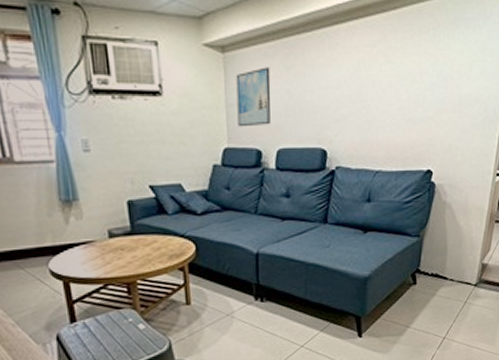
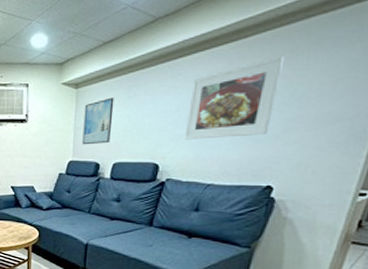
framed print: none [348,33,430,121] -> present [184,56,286,140]

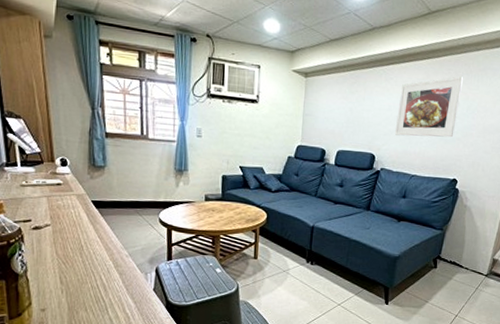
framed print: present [82,97,114,145] -> none [310,90,339,132]

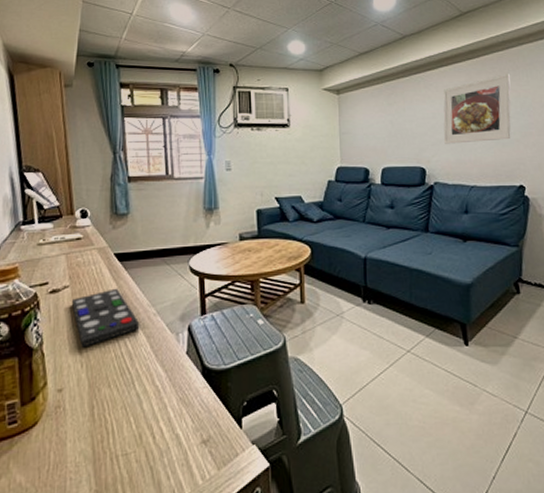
remote control: none [53,230,114,278] -> present [72,288,140,348]

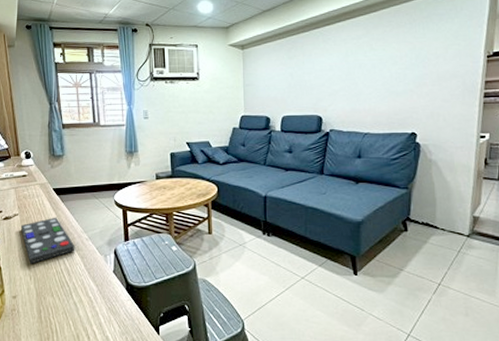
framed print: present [443,74,511,144] -> none [340,27,408,94]

